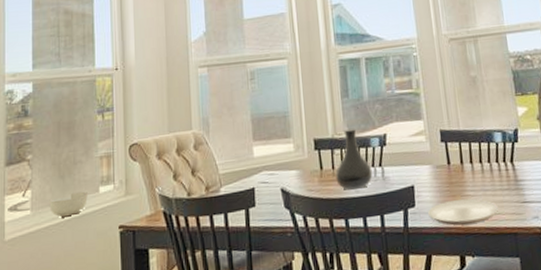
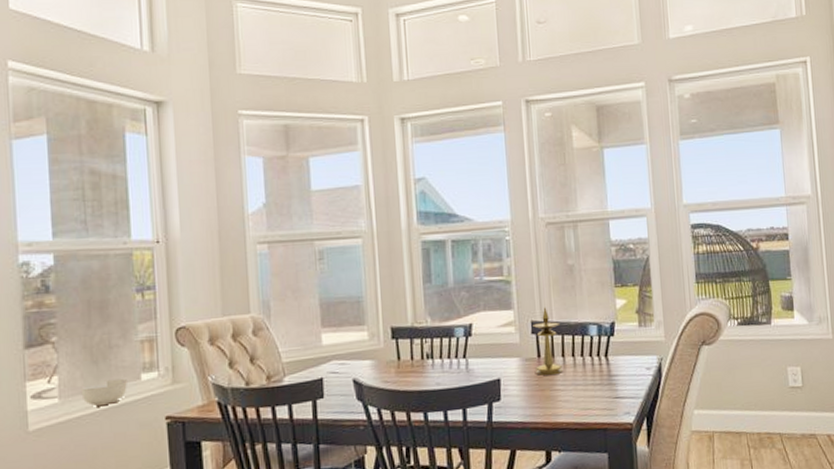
vase: present [335,128,373,191] -> none [414,316,456,383]
plate: present [428,198,499,226] -> none [514,393,590,421]
candlestick: none [441,116,472,182] -> present [533,307,563,376]

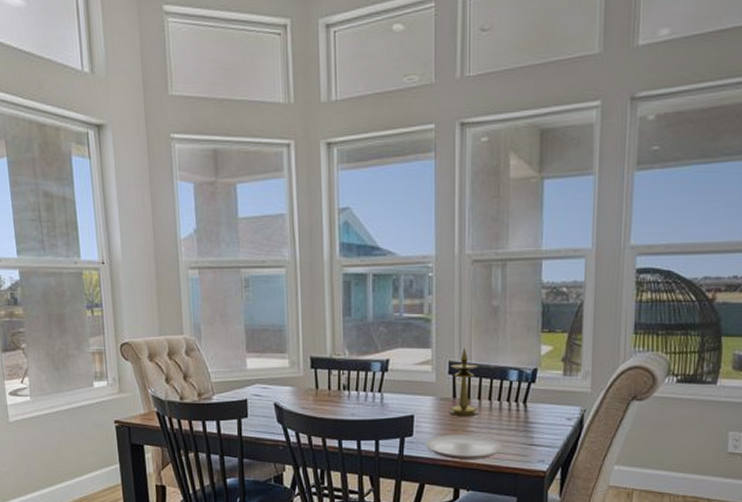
bowl: present [81,378,127,407] -> none [46,384,83,407]
plate: none [514,393,590,421] -> present [426,435,503,459]

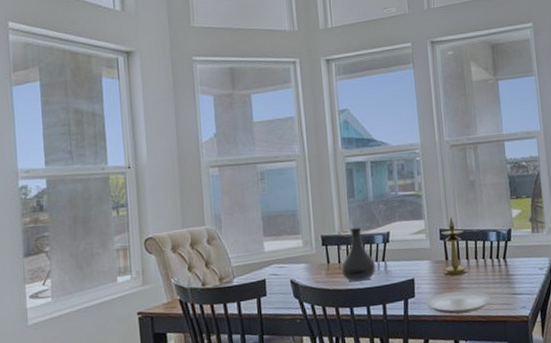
vase: none [332,350,371,413] -> present [341,226,376,283]

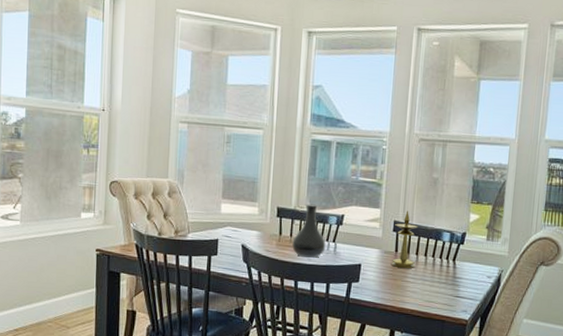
plate: present [426,290,491,314] -> none [369,283,434,306]

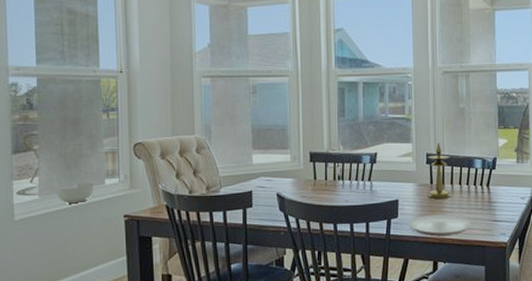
bowl: none [36,213,70,233] -> present [56,182,94,204]
vase: present [292,203,326,259] -> none [328,145,362,200]
plate: none [369,283,434,306] -> present [409,214,472,236]

